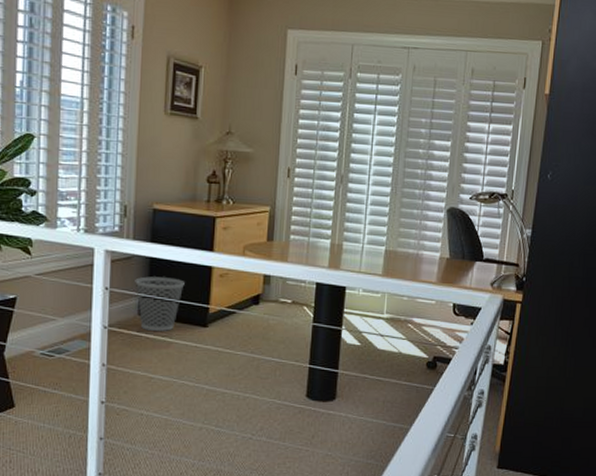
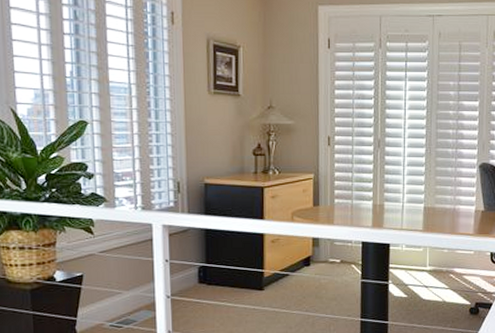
wastebasket: present [135,276,185,331] -> none [192,246,239,297]

